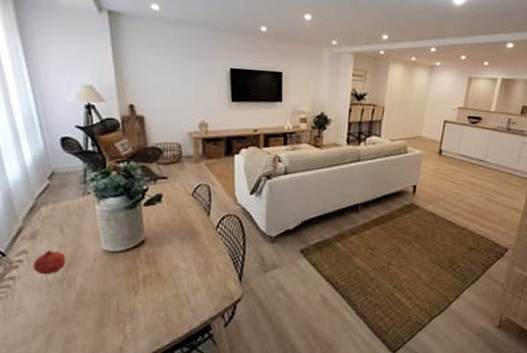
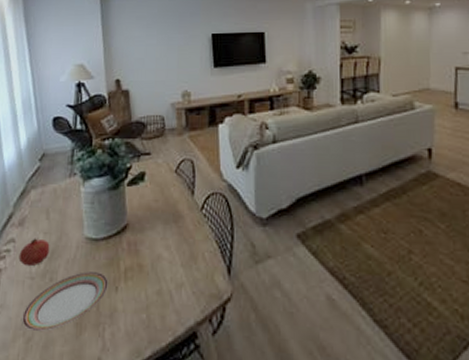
plate: none [41,279,128,328] -> present [22,271,109,331]

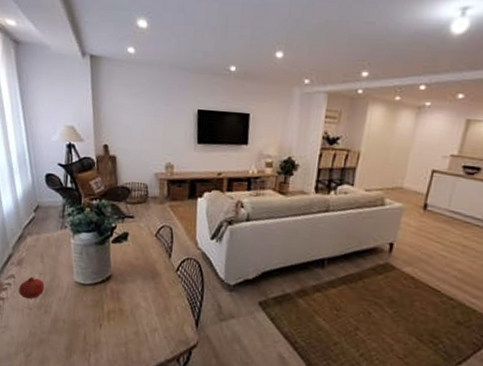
plate: present [22,271,109,331] -> none [22,309,94,350]

